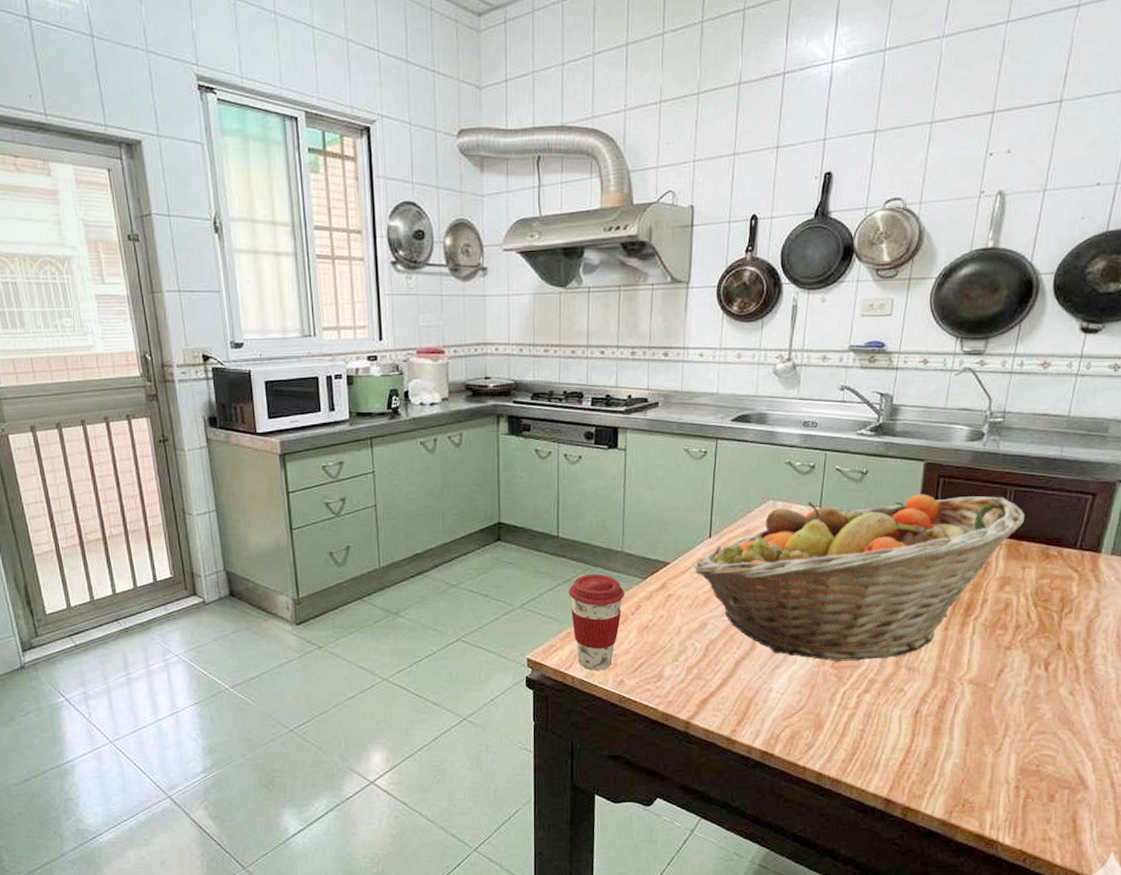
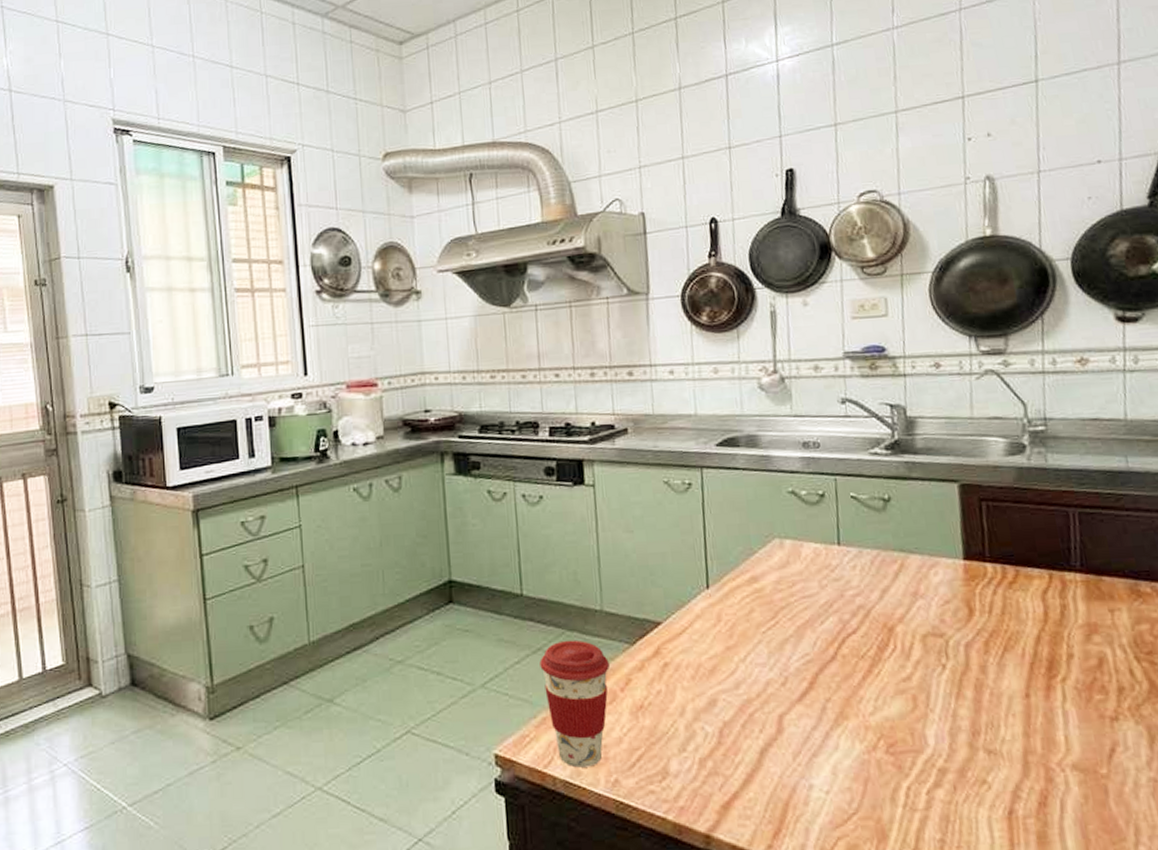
fruit basket: present [694,494,1025,661] -> none [692,521,1099,745]

